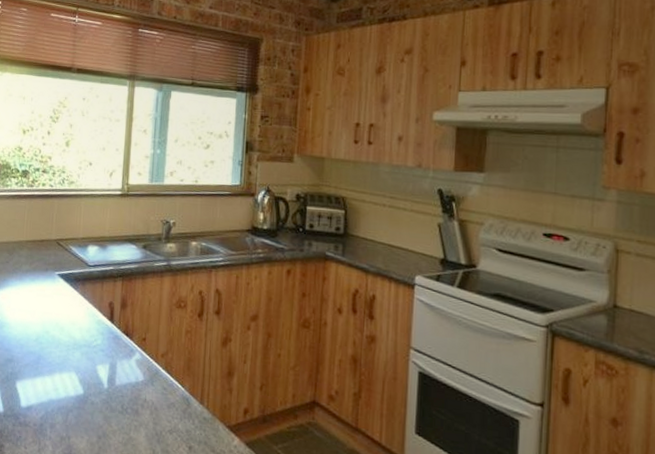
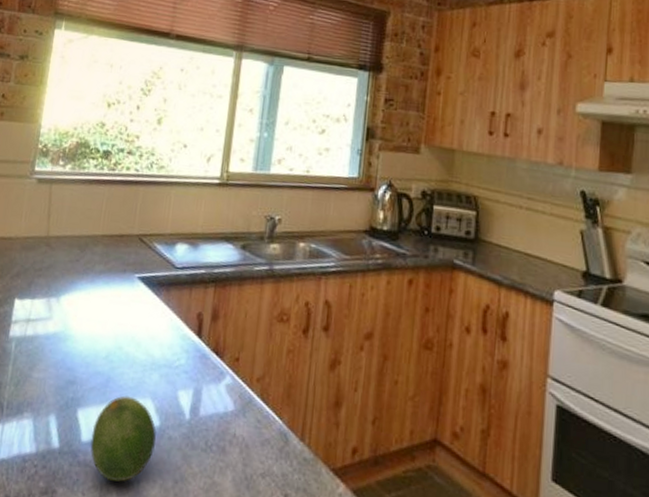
fruit: none [28,370,81,438] -> present [90,395,156,482]

